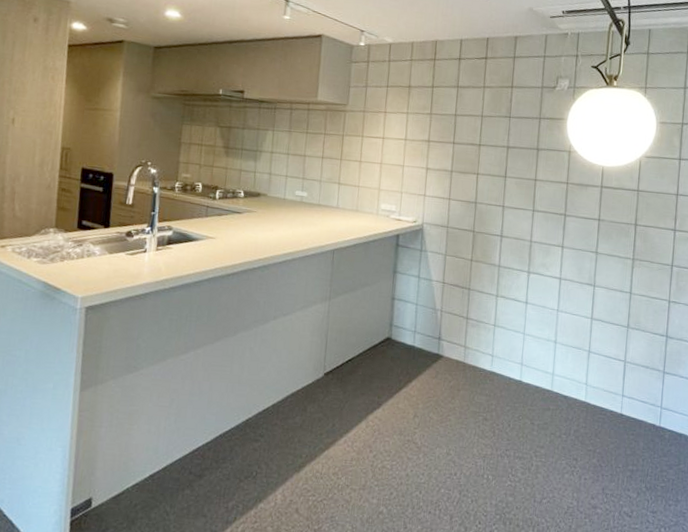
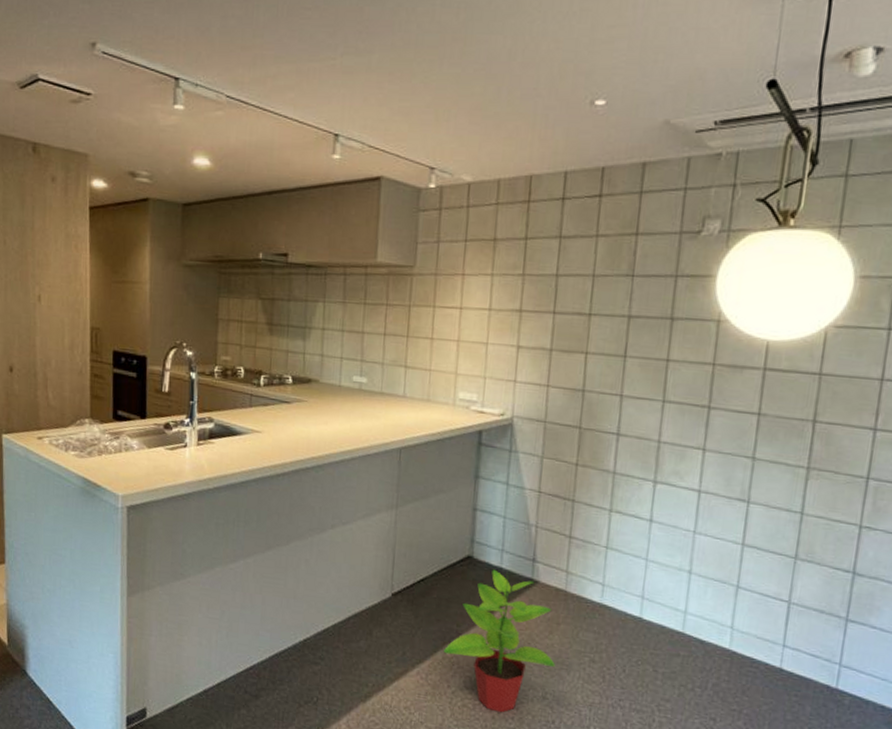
potted plant: none [367,348,457,470] -> present [444,569,555,713]

